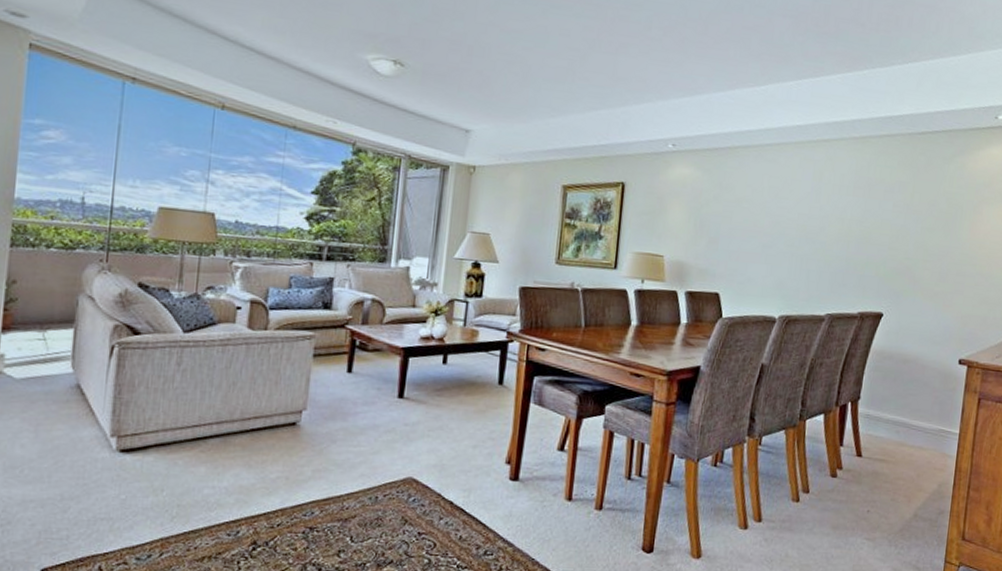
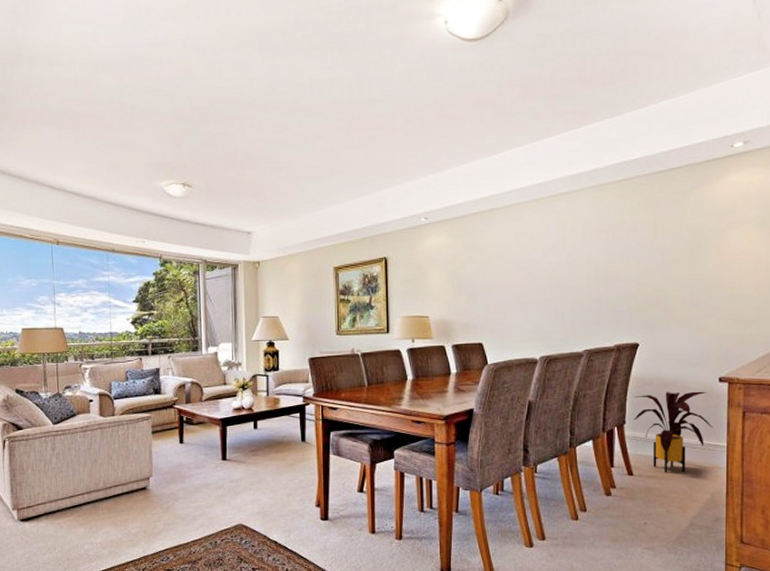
house plant: none [868,369,948,459] -> present [633,391,713,473]

